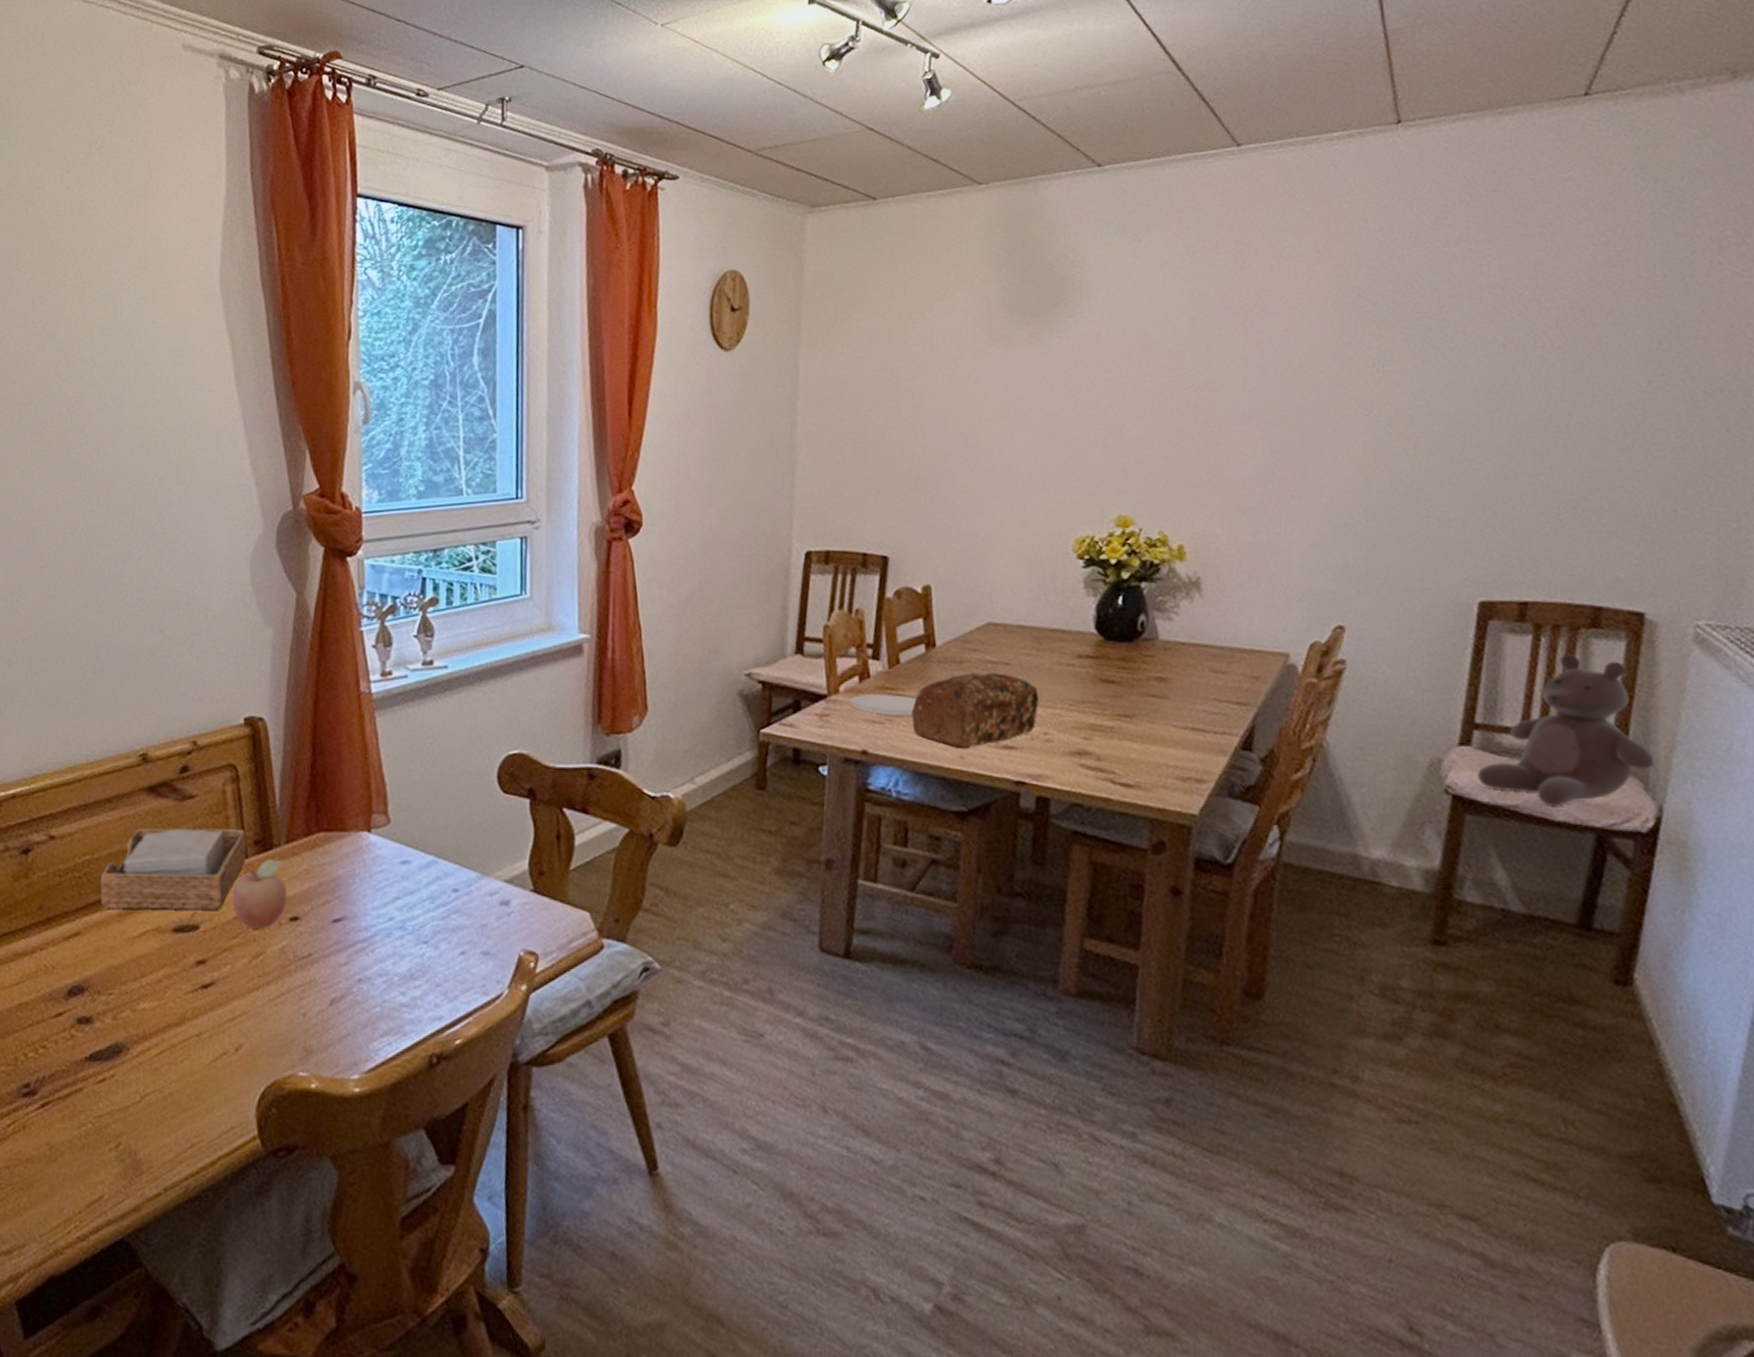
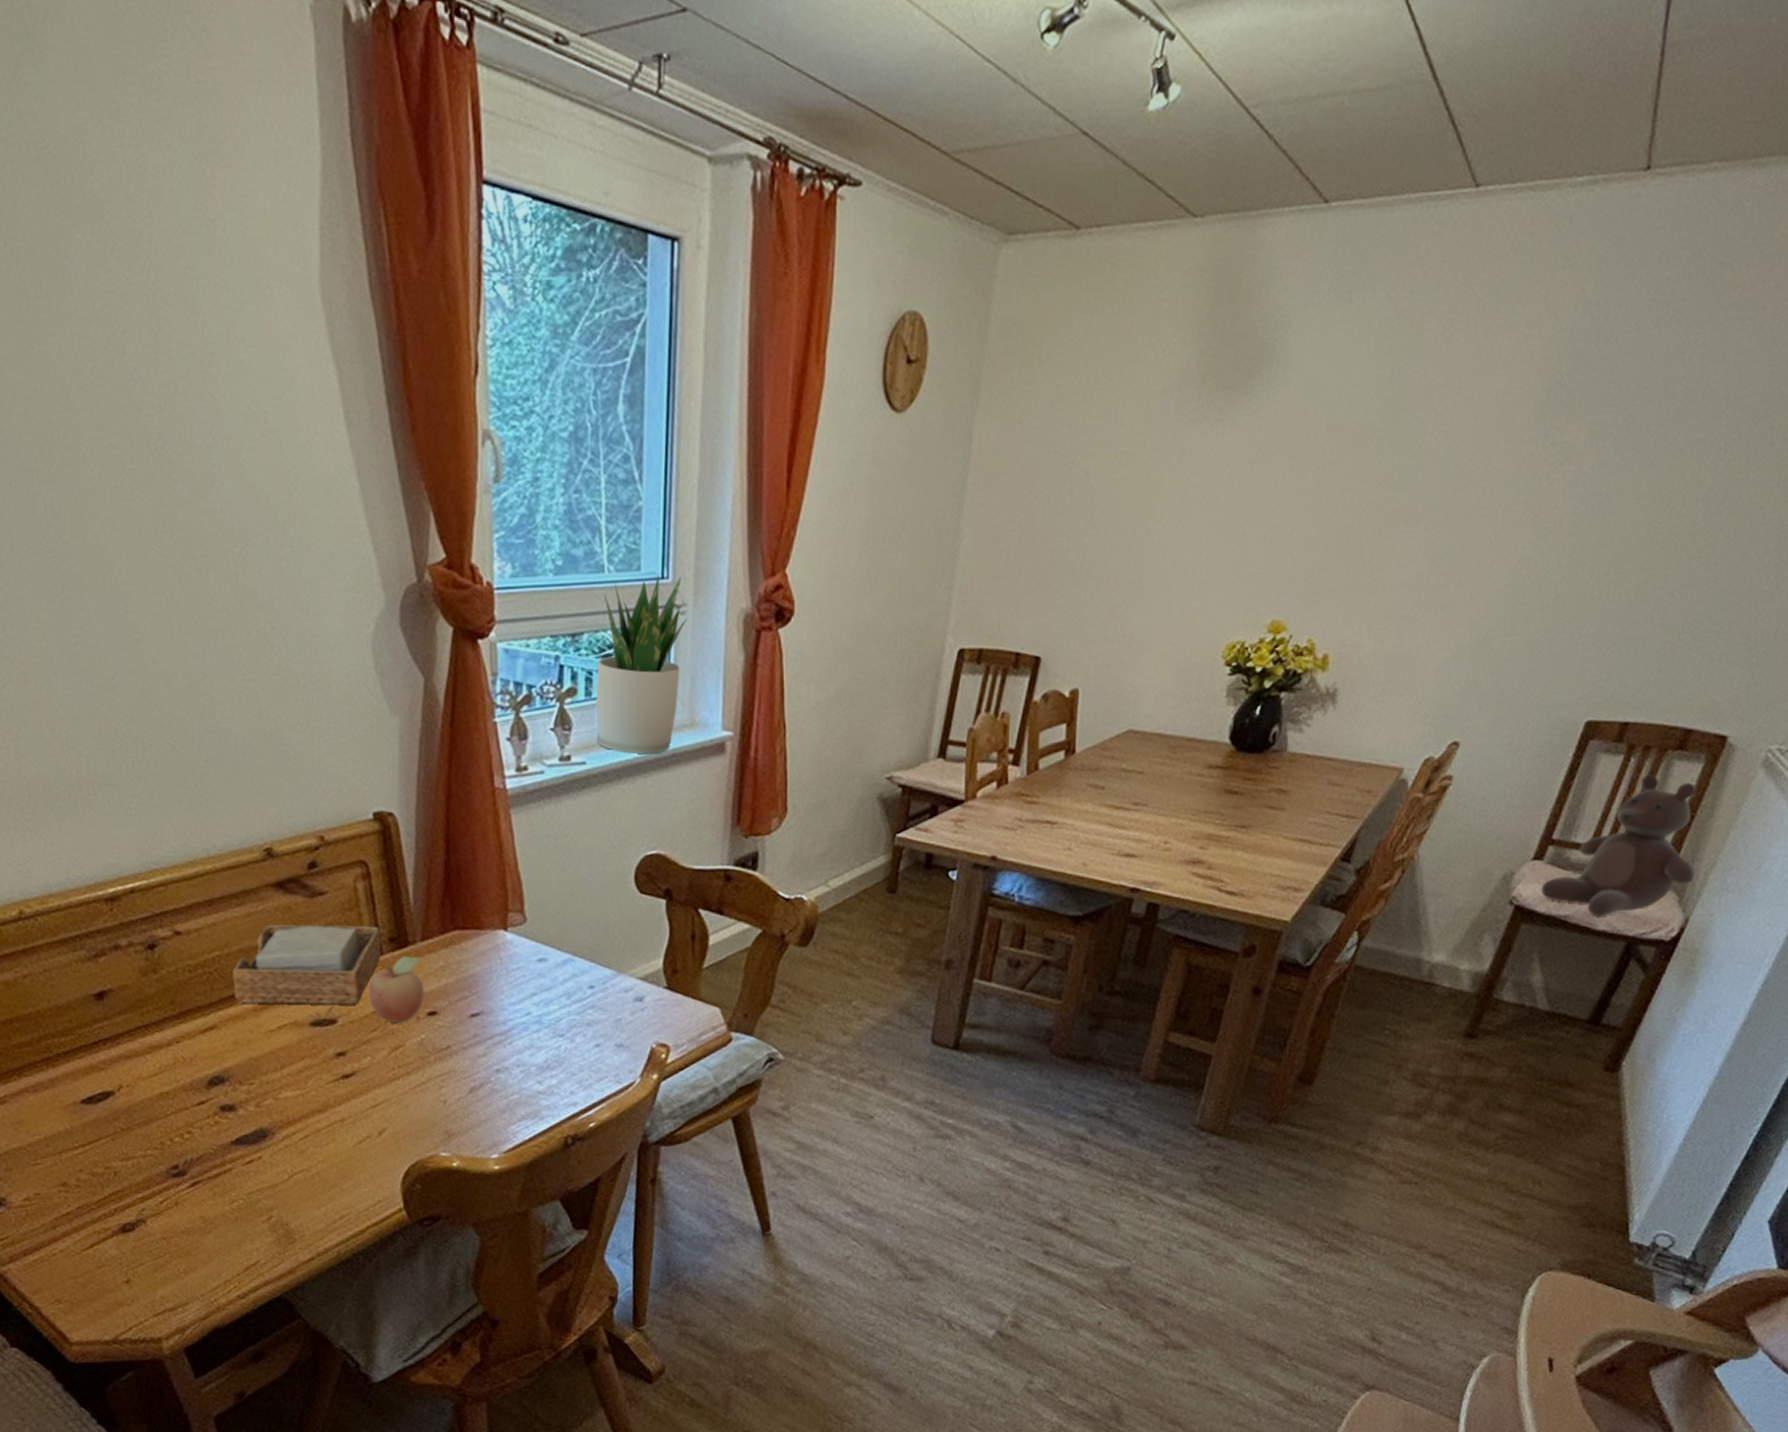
planter: none [456,495,541,658] -> present [596,574,687,755]
plate: present [849,694,916,717] -> none [985,800,1049,824]
bread loaf: present [911,672,1040,748] -> none [1043,781,1166,855]

